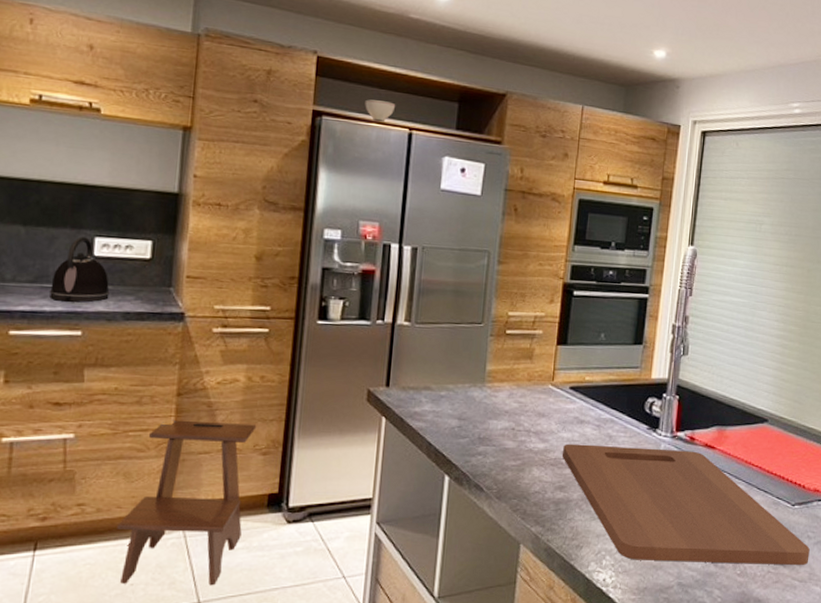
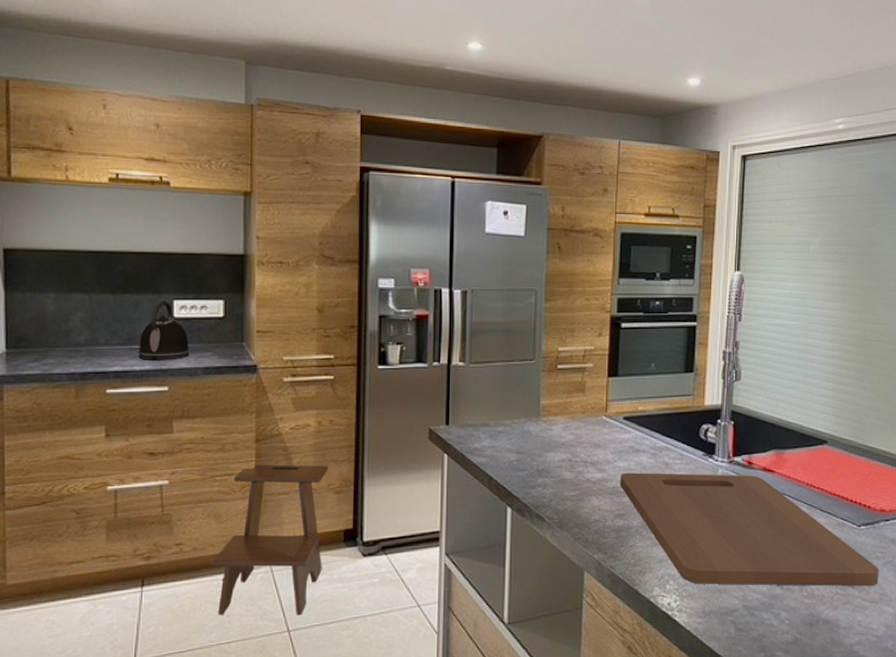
bowl: present [365,99,396,123] -> none [408,152,438,173]

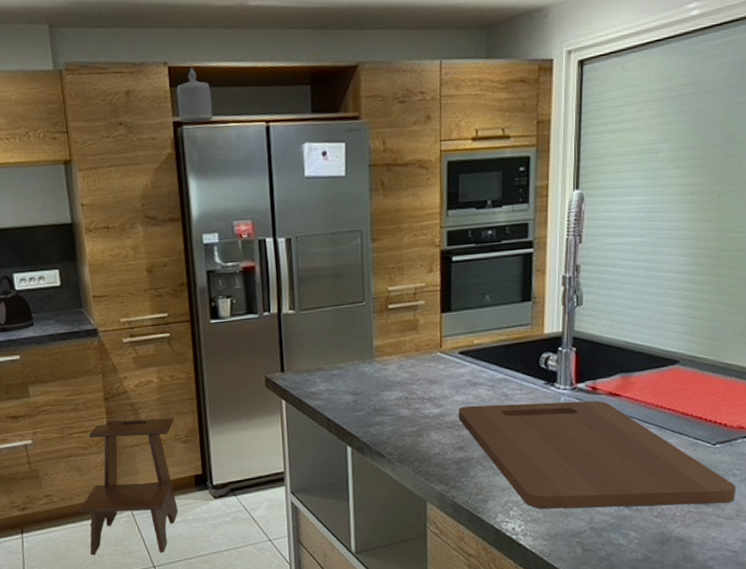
decorative jar: none [366,118,401,171] -> present [176,67,213,124]

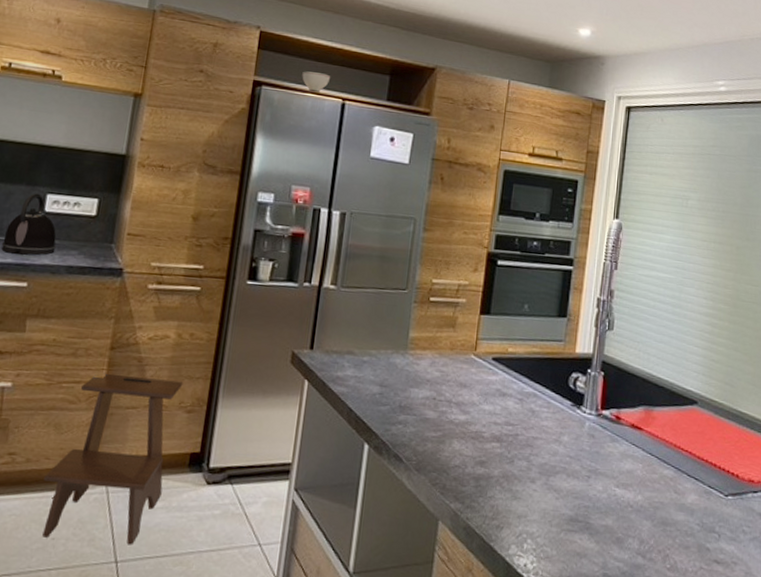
decorative jar: present [176,67,213,124] -> none [259,36,297,88]
bowl: none [220,98,250,121] -> present [302,71,331,93]
cutting board: present [459,400,736,509] -> none [484,416,745,564]

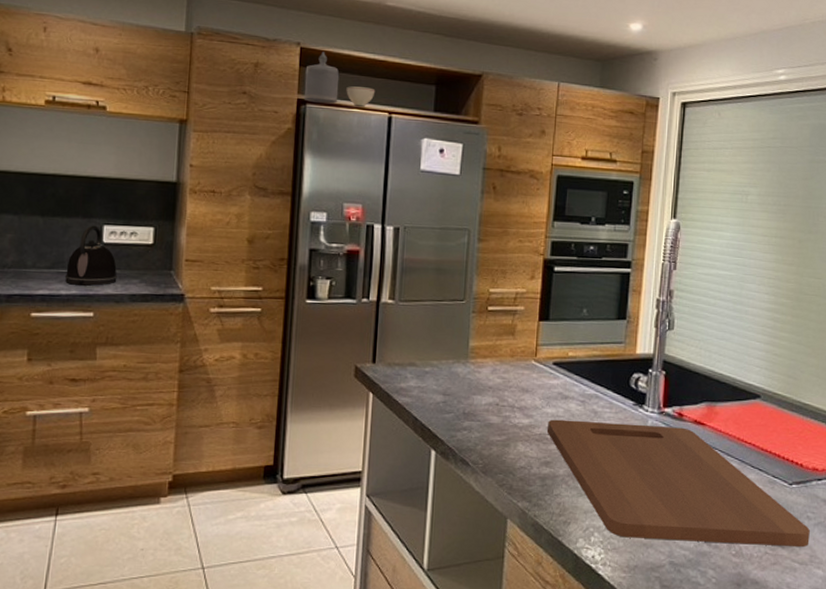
step stool: present [42,373,183,545] -> none [128,395,252,553]
decorative jar: none [259,36,297,88] -> present [303,51,340,104]
cutting board: none [484,416,745,564] -> present [548,419,810,548]

